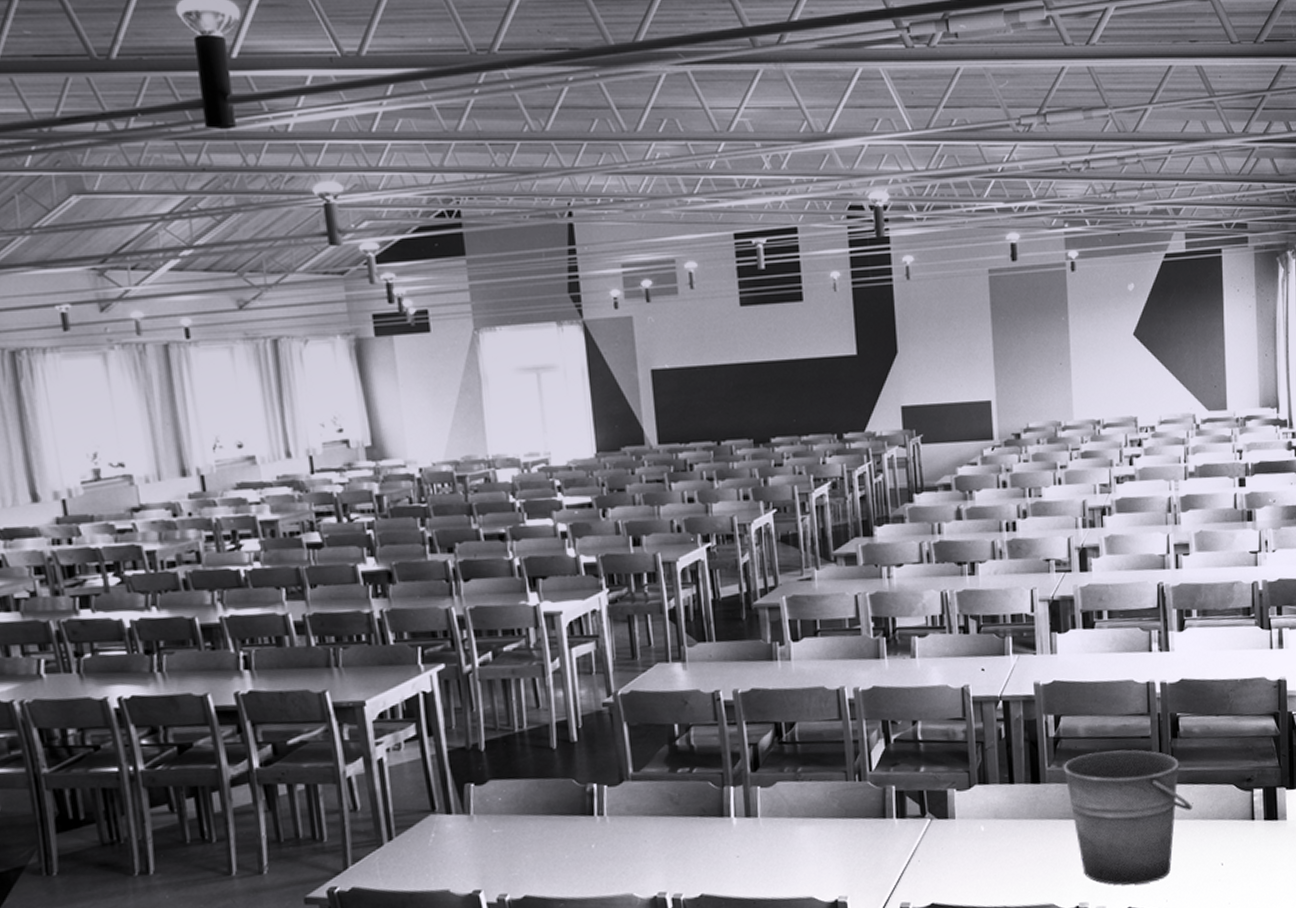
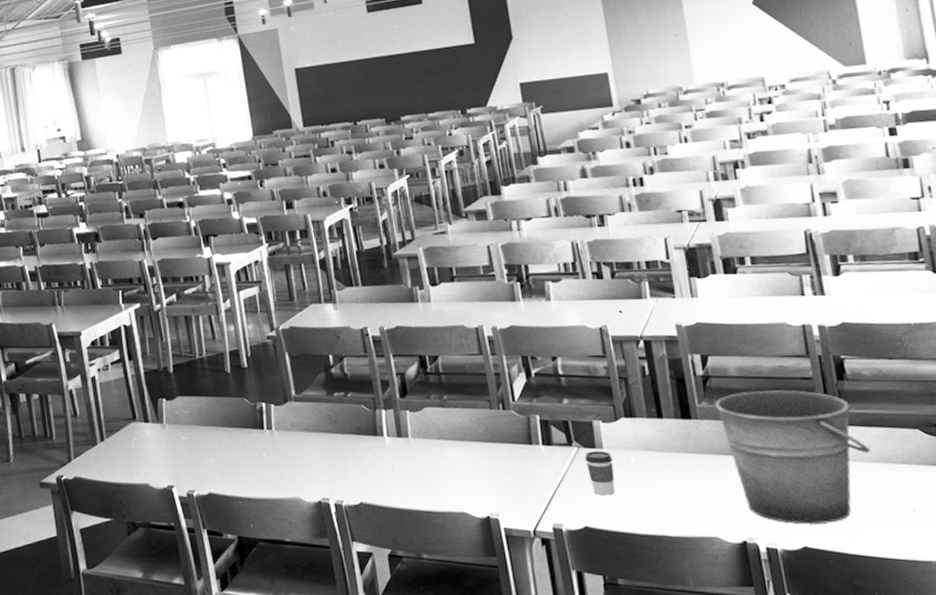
coffee cup: none [936,821,964,869] -> present [584,450,615,496]

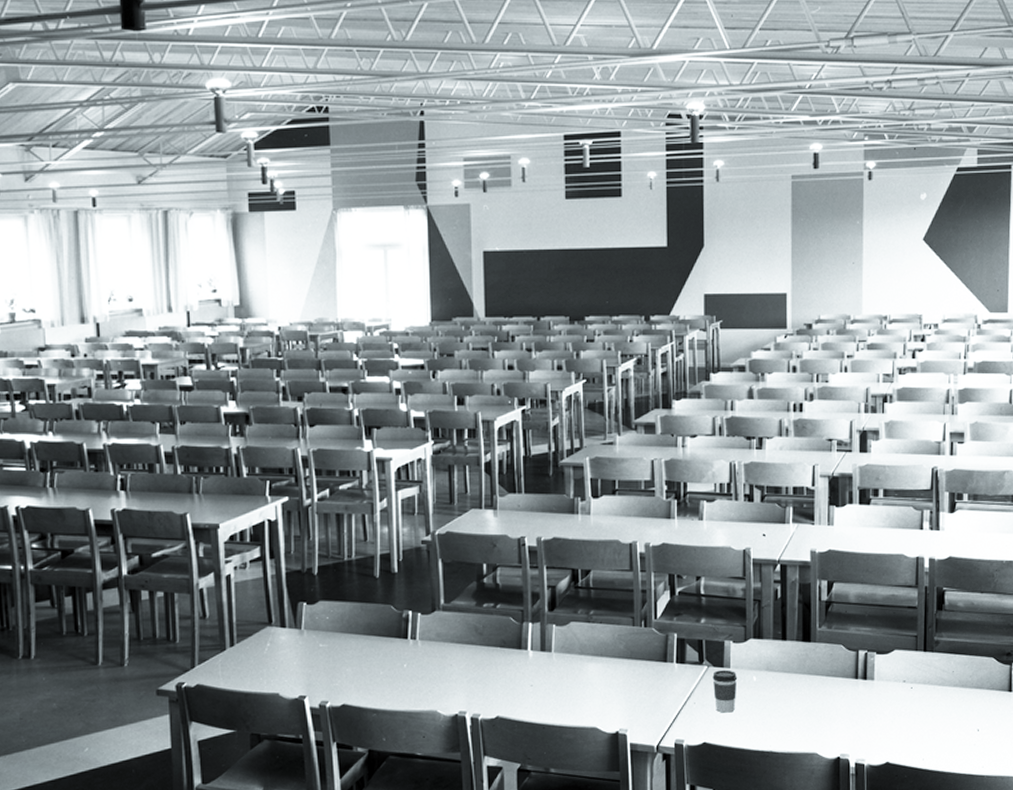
bucket: present [715,390,870,524] -> none [833,617,953,742]

